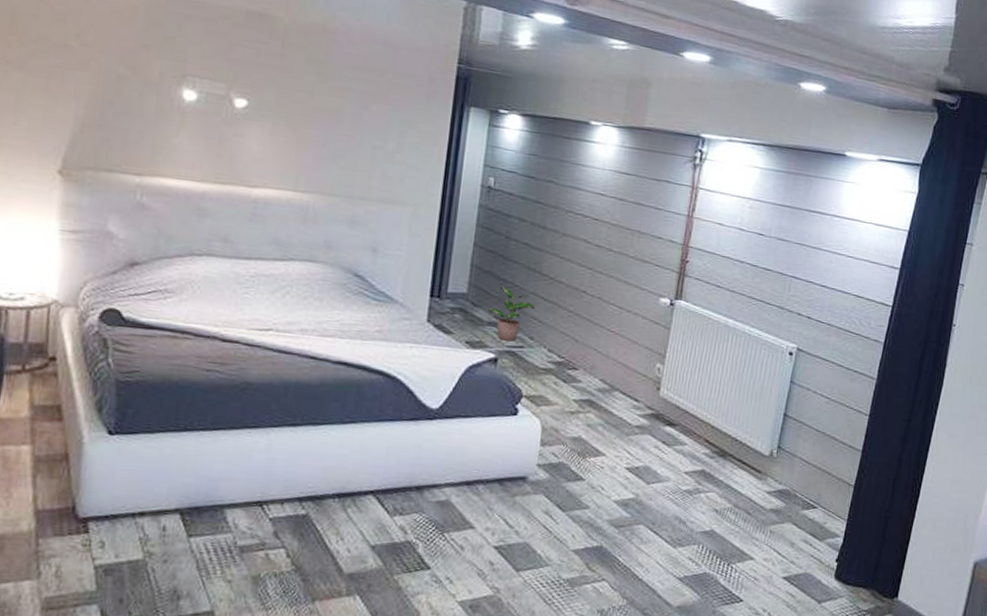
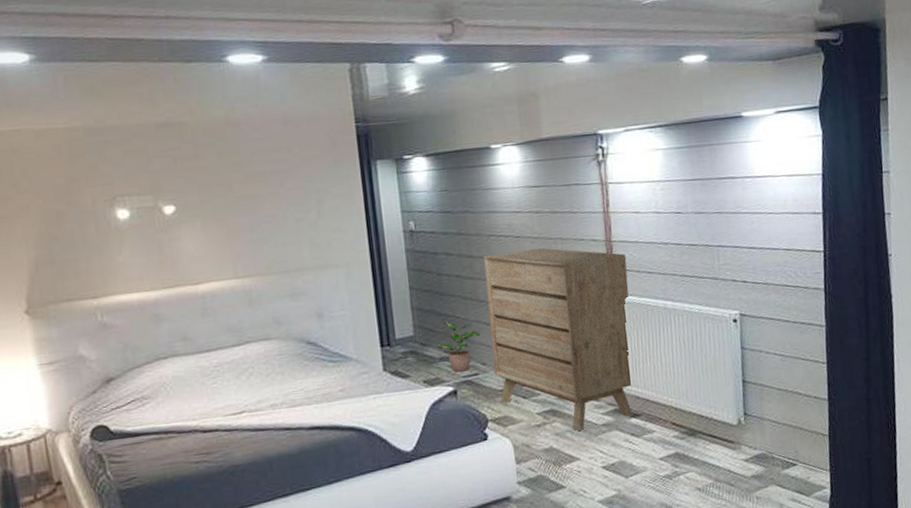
dresser: none [538,230,700,427] -> present [484,247,633,431]

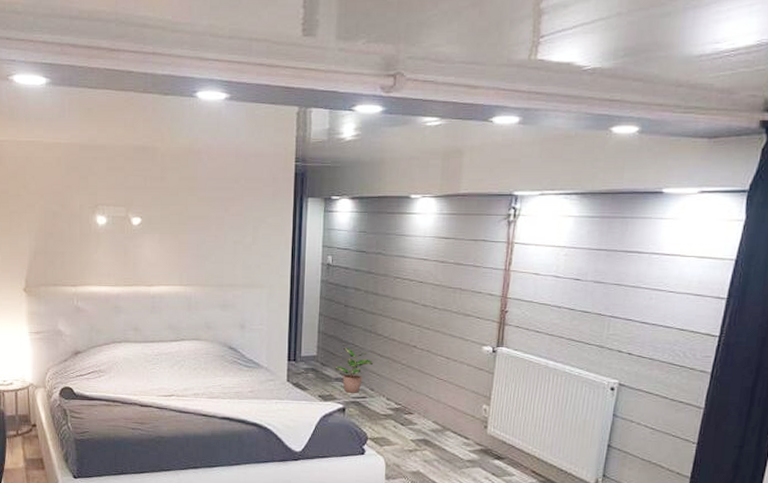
dresser: present [484,247,633,431] -> none [380,294,519,461]

